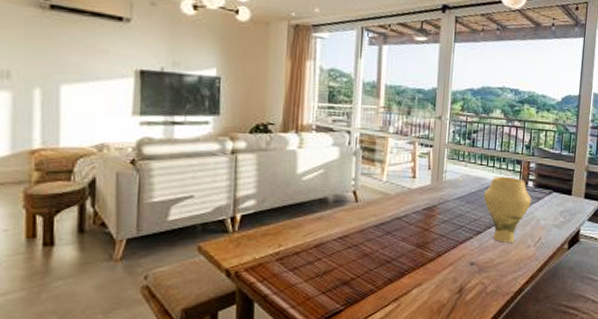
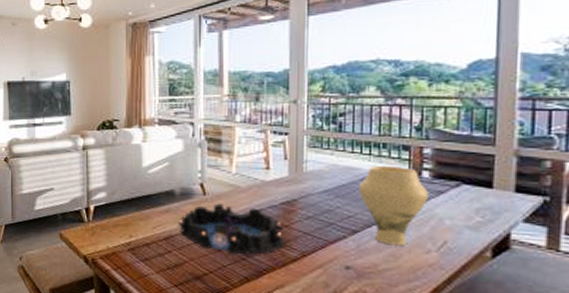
decorative bowl: none [328,210,425,258] -> present [177,203,286,255]

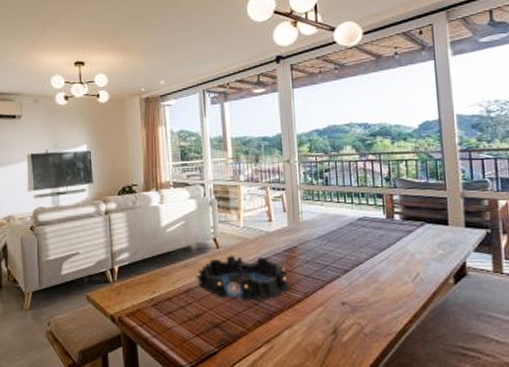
vase: present [358,165,428,246] -> none [345,211,401,280]

